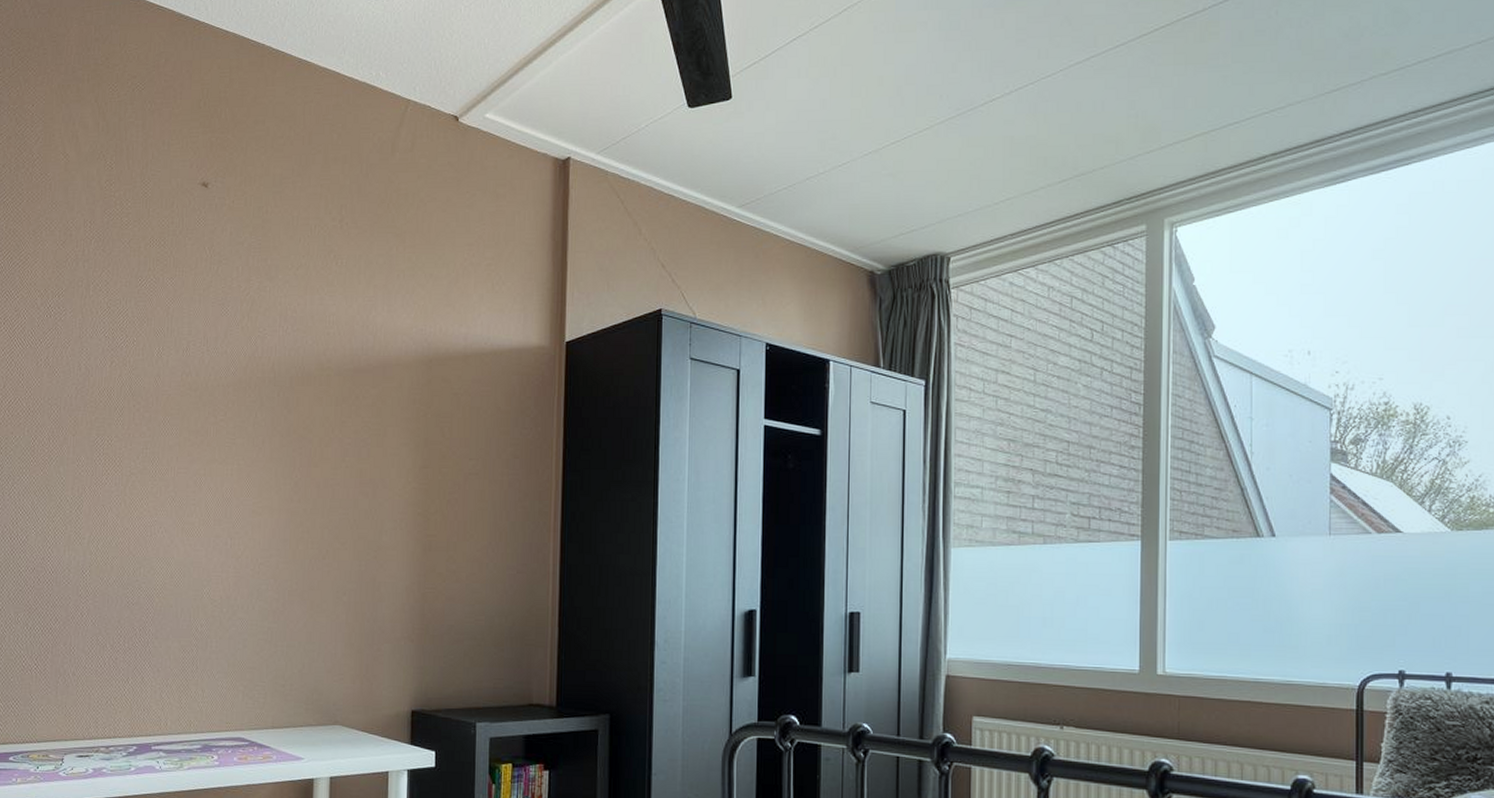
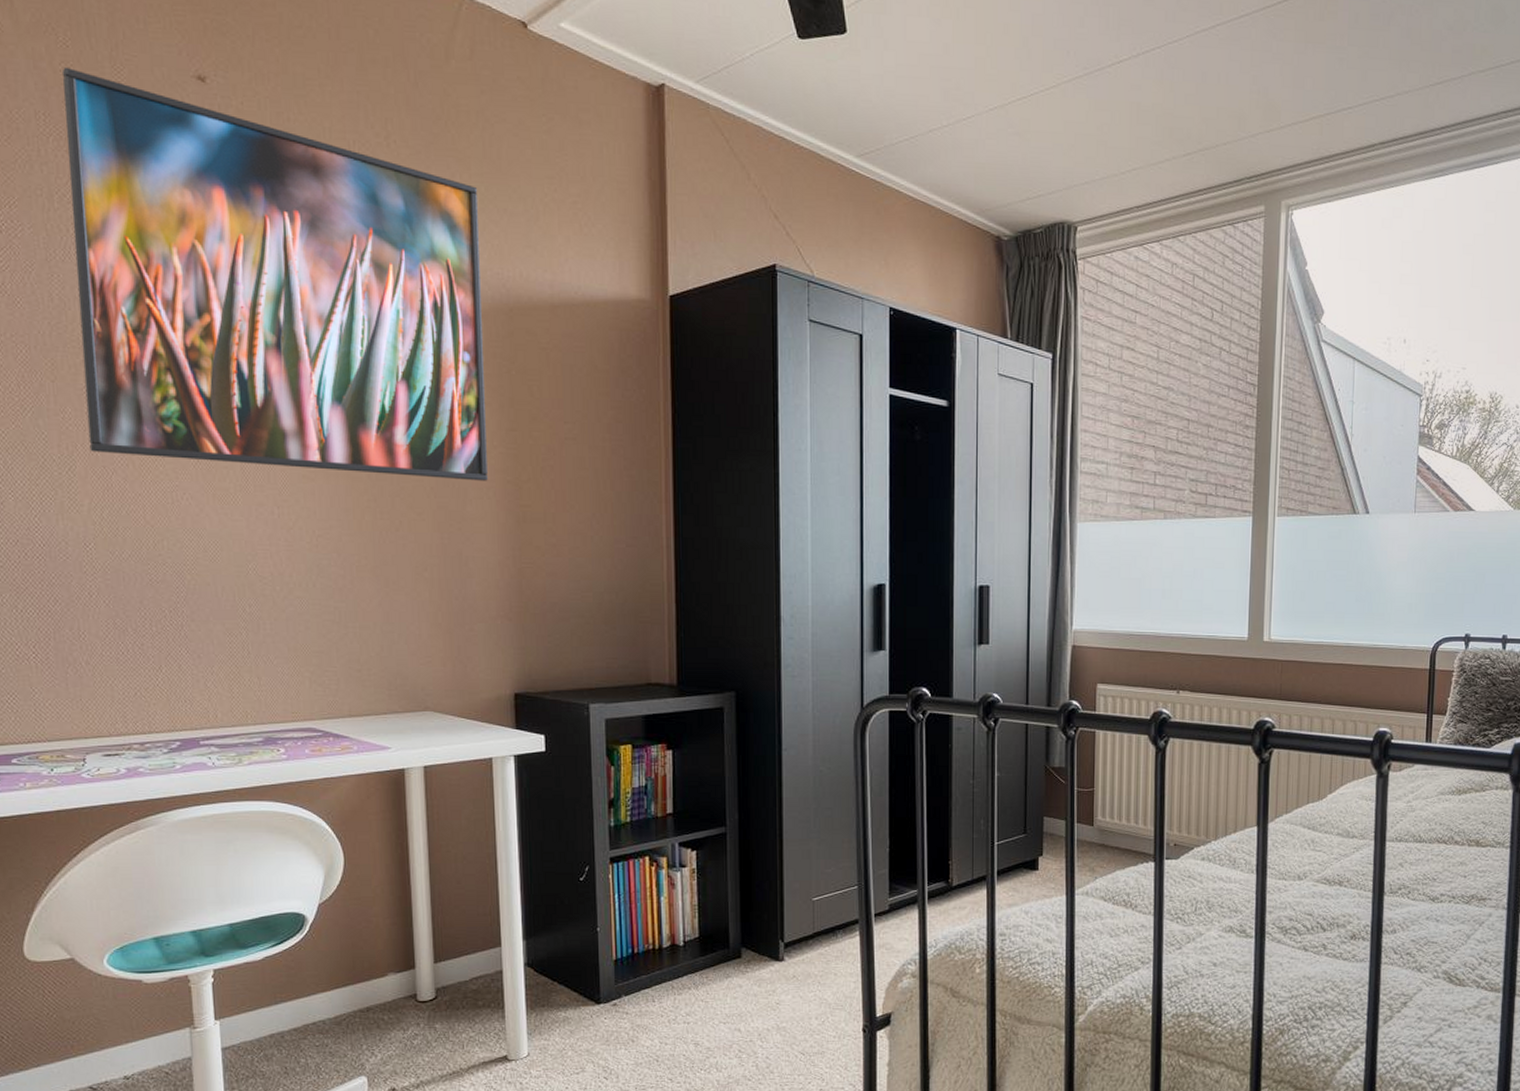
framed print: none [94,184,410,513] -> present [61,66,488,481]

